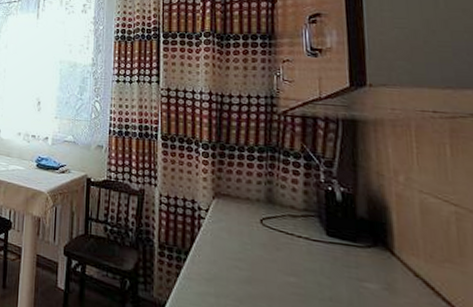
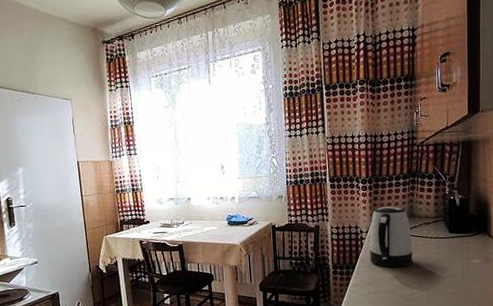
kettle: none [210,182,272,269] -> present [369,206,413,268]

